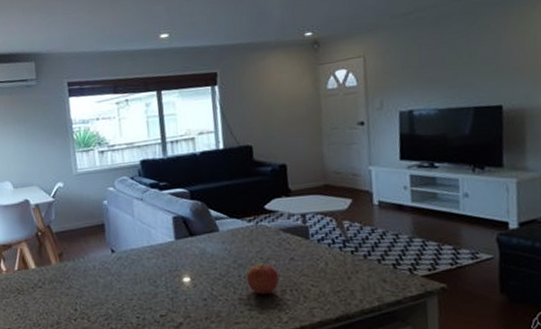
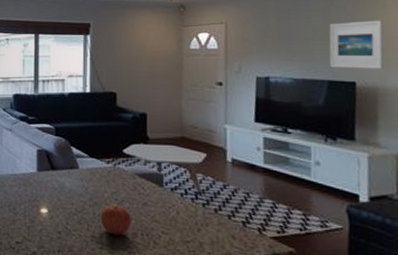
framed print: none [473,35,531,93] -> present [329,20,384,69]

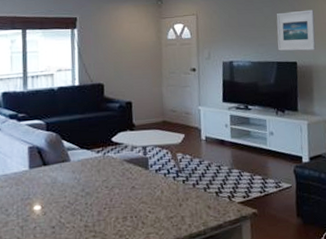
apple: present [100,202,132,236] -> none [92,189,122,222]

